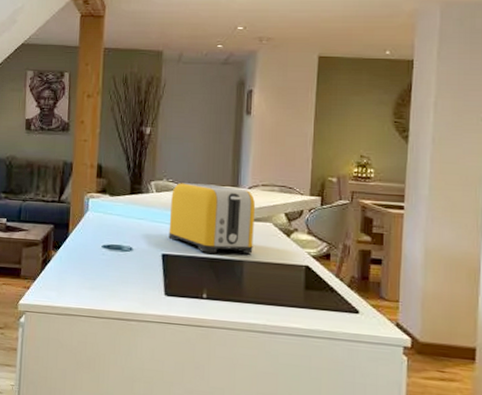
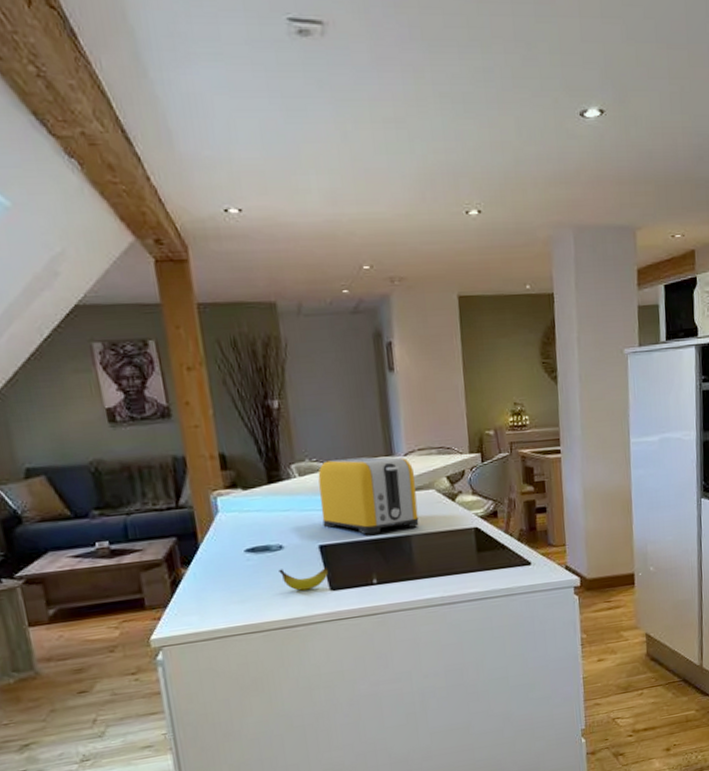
banana: none [125,267,167,291] -> present [278,566,329,591]

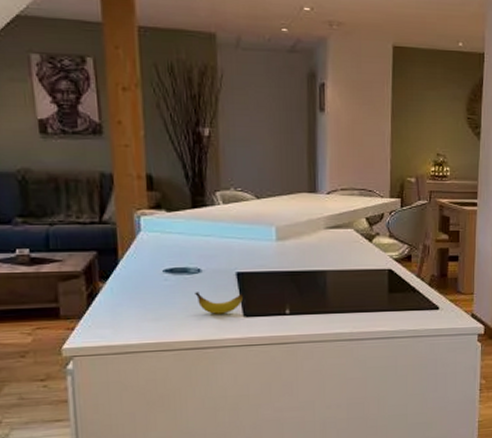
toaster: present [318,457,419,535] -> none [241,191,336,266]

